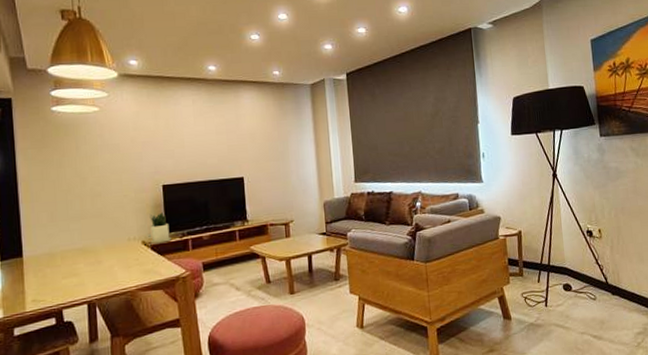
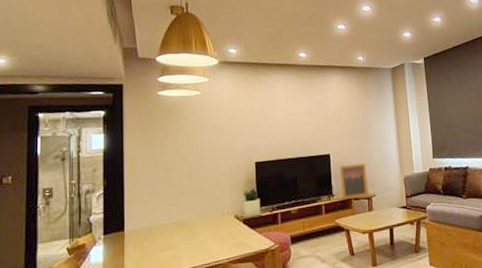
picture frame: none [254,187,286,225] -> present [339,163,369,199]

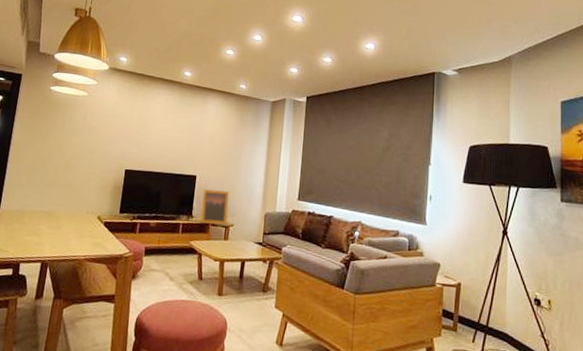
planter: present [242,188,262,219] -> none [104,194,124,222]

